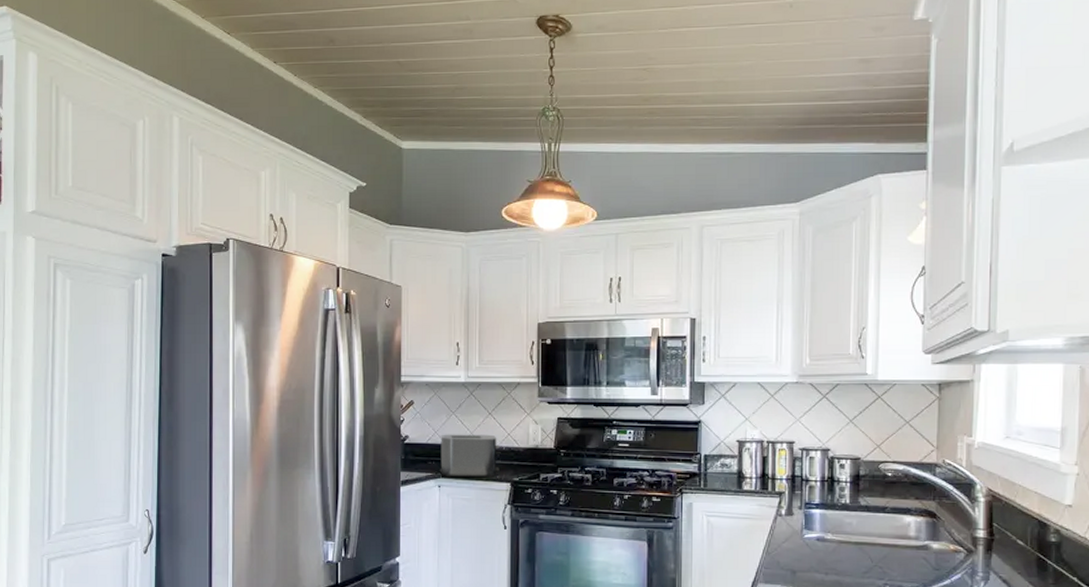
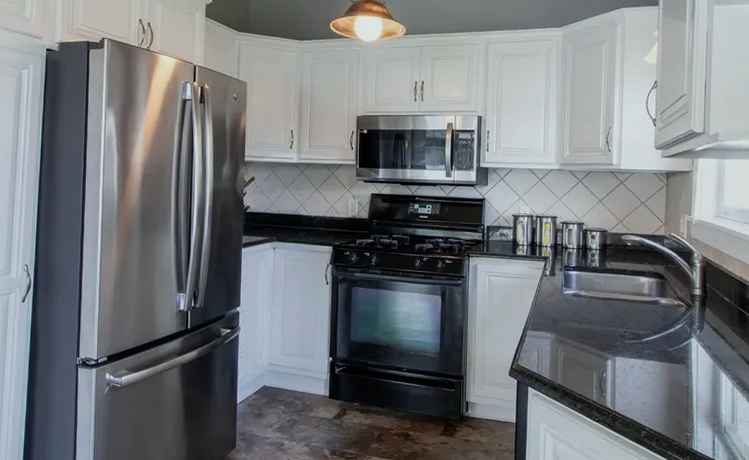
toaster: present [439,434,500,478] -> none [274,205,324,242]

